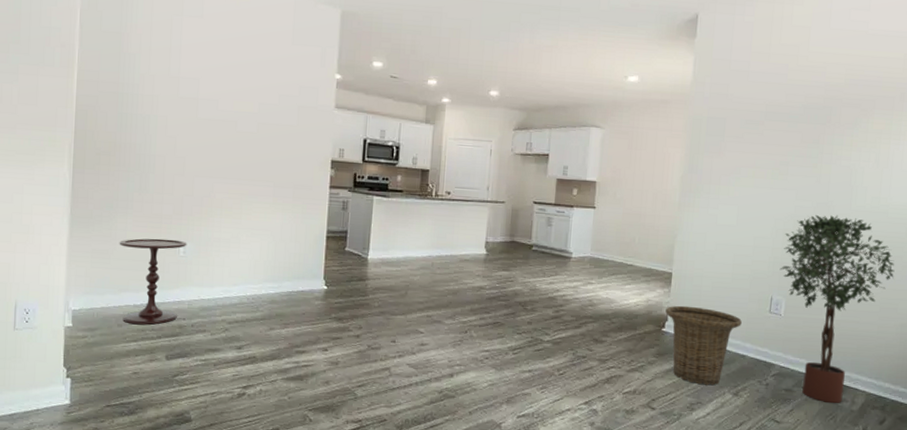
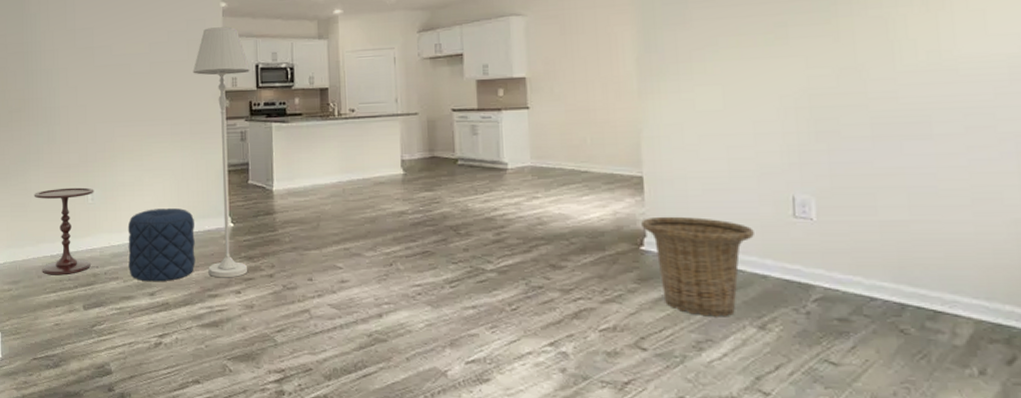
pouf: none [217,266,289,337] -> present [127,208,196,282]
floor lamp: none [298,97,359,337] -> present [193,26,251,278]
potted tree: present [779,214,895,403] -> none [798,80,987,336]

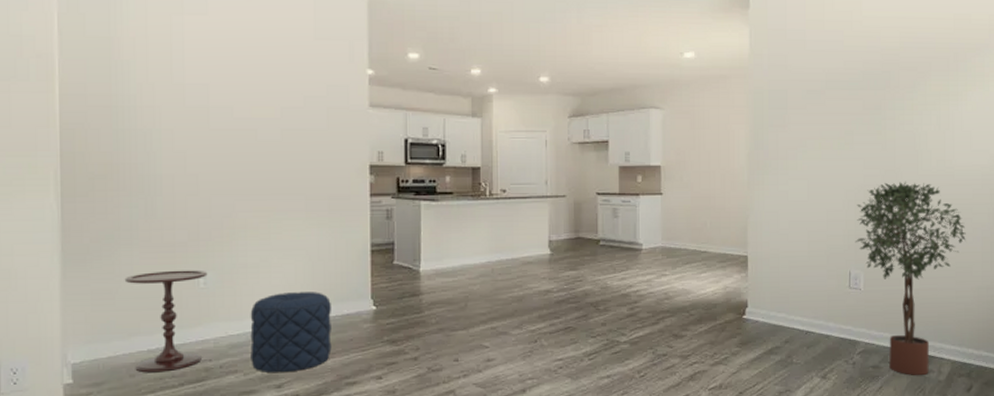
floor lamp: present [193,26,251,278] -> none [333,96,399,364]
basket: present [641,216,754,317] -> none [745,289,823,371]
potted tree: none [798,80,987,336] -> present [855,181,966,375]

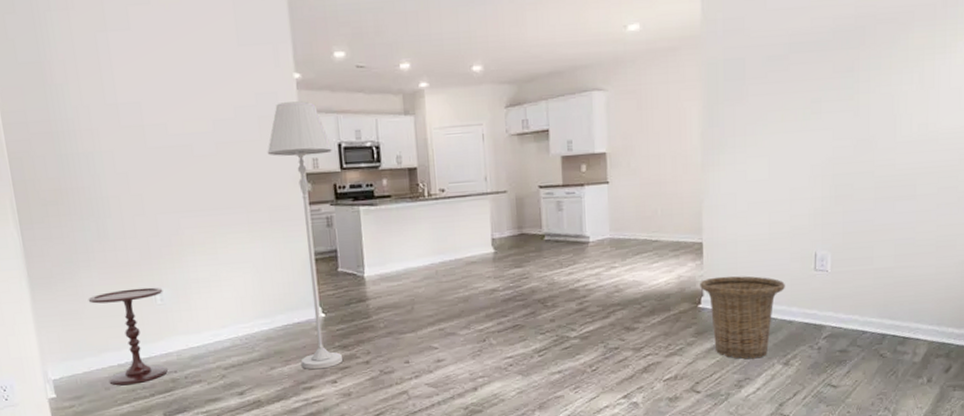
pouf: present [250,292,332,373] -> none [206,302,287,381]
floor lamp: none [333,96,399,364] -> present [267,101,344,370]
basket: none [745,289,823,371] -> present [700,276,785,360]
potted tree: present [855,181,966,375] -> none [821,150,950,358]

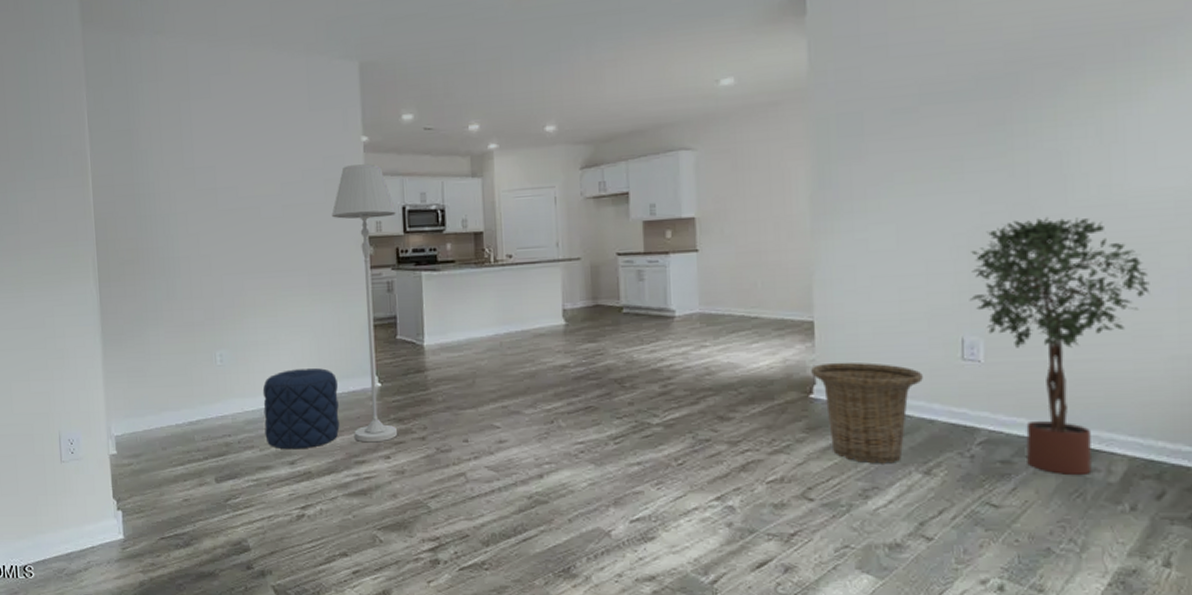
side table: present [88,287,168,386] -> none [153,348,223,446]
pouf: none [206,302,287,381] -> present [262,368,340,450]
potted tree: none [821,150,950,358] -> present [969,216,1150,475]

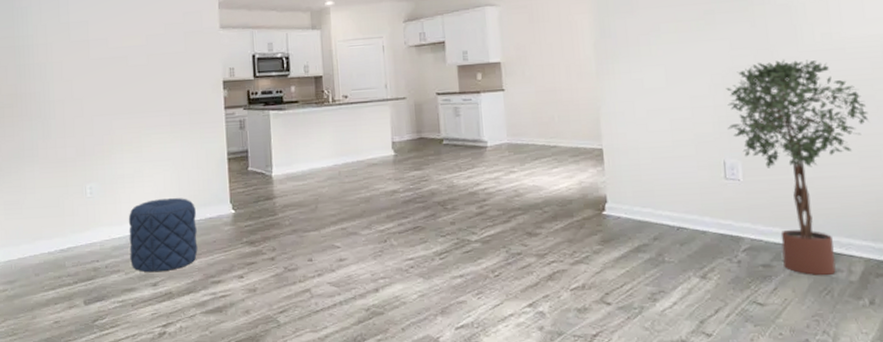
floor lamp: present [331,164,398,443] -> none [190,18,250,264]
basket: present [811,362,923,464] -> none [603,183,695,271]

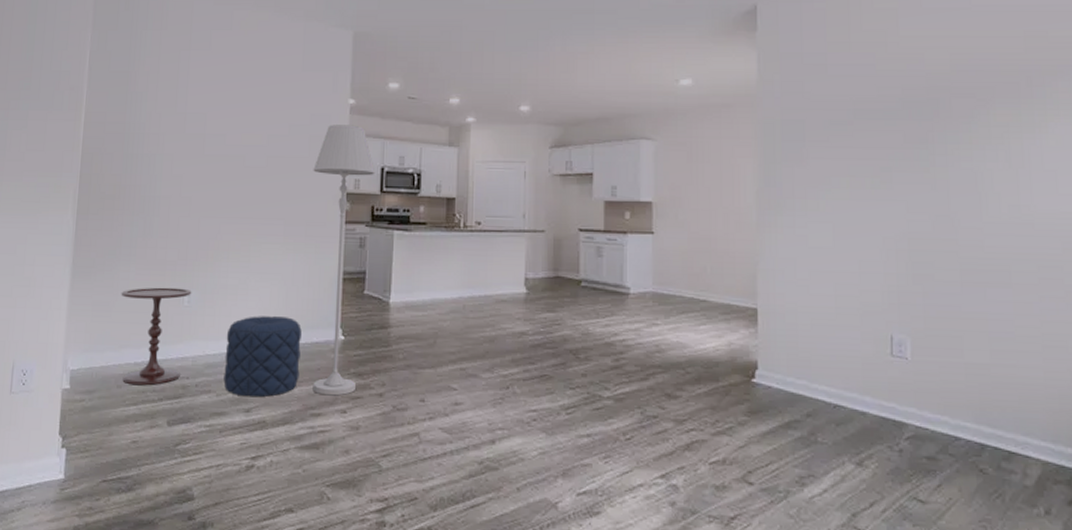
side table: none [29,181,93,272] -> present [121,287,192,386]
floor lamp: none [190,18,250,264] -> present [312,125,376,396]
potted tree: present [726,59,869,275] -> none [897,228,1056,476]

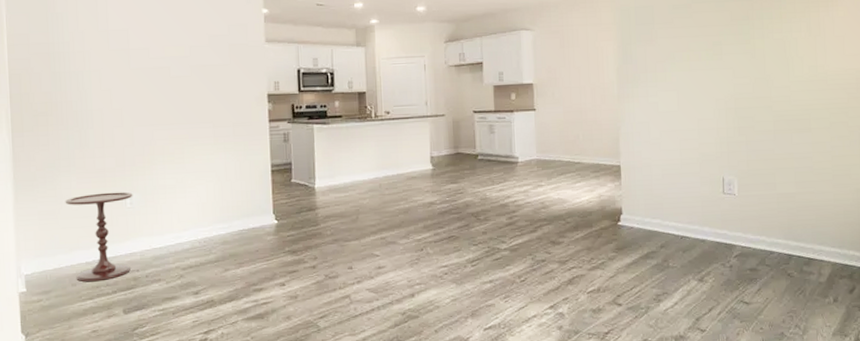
pouf: present [223,316,302,397] -> none [169,208,240,281]
floor lamp: present [312,125,376,396] -> none [235,32,293,273]

